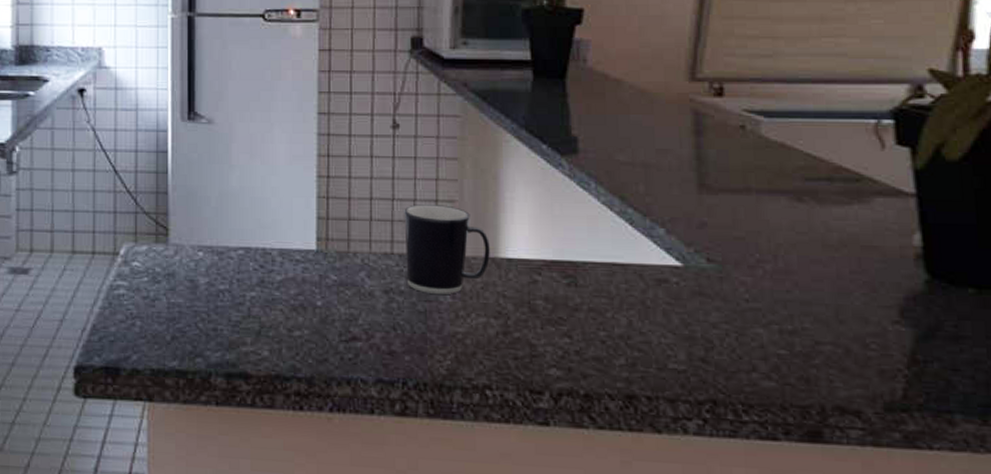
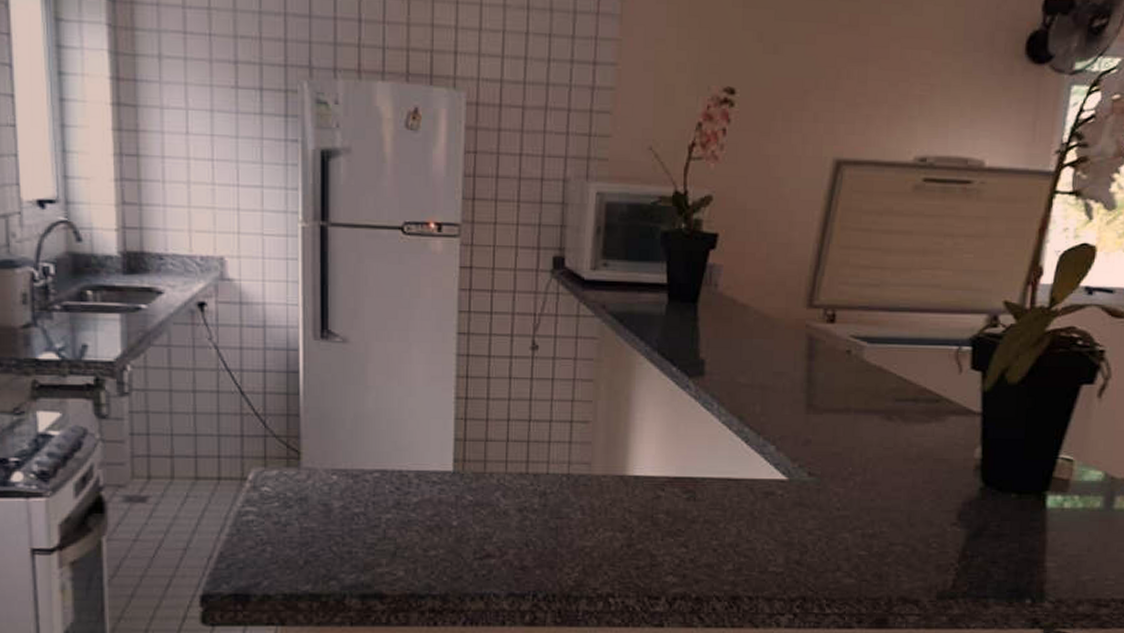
mug: present [404,204,490,294] -> none [539,425,619,511]

